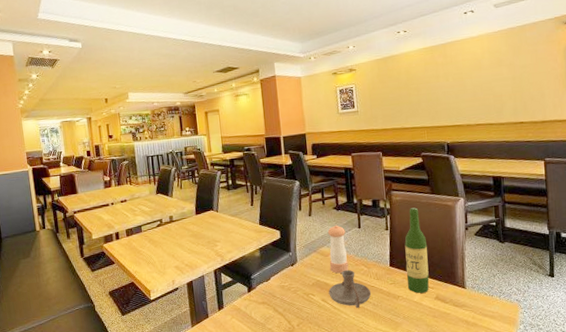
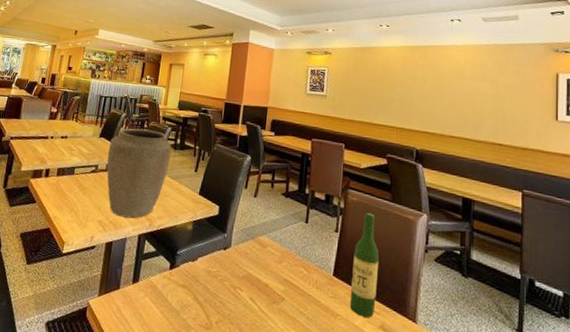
vase: none [167,177,227,259] -> present [106,128,172,218]
pepper shaker: present [327,225,349,274] -> none [265,213,291,271]
candle holder: present [328,269,372,308] -> none [259,268,307,318]

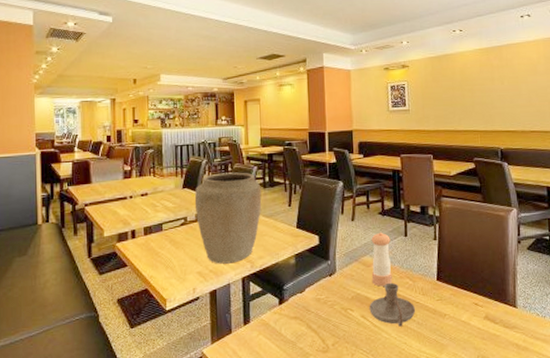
candle holder: none [259,268,307,318] -> present [369,282,416,327]
pepper shaker: none [265,213,291,271] -> present [371,232,393,287]
wine bottle: present [350,213,380,318] -> none [453,216,479,312]

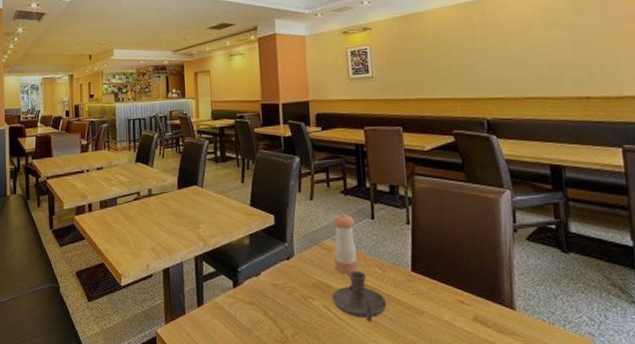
vase: present [194,172,262,264] -> none [147,146,214,241]

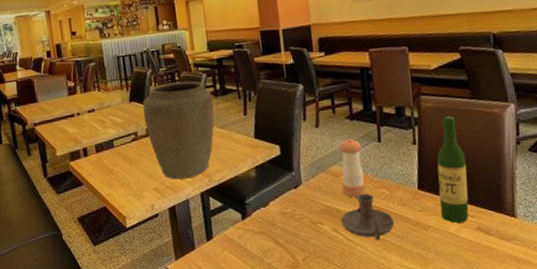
vase: none [147,146,214,241] -> present [142,81,215,180]
wine bottle: none [431,198,465,310] -> present [437,116,469,223]

